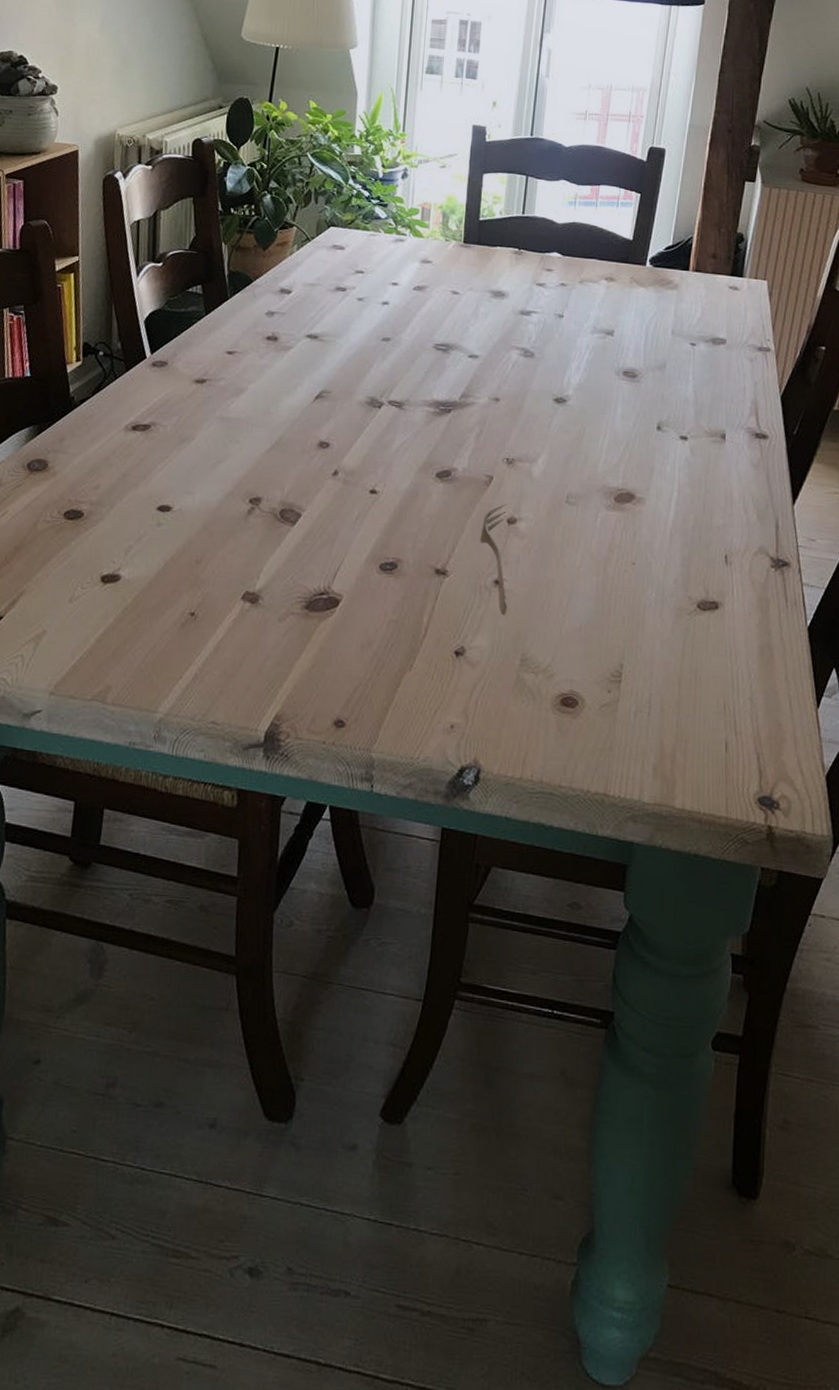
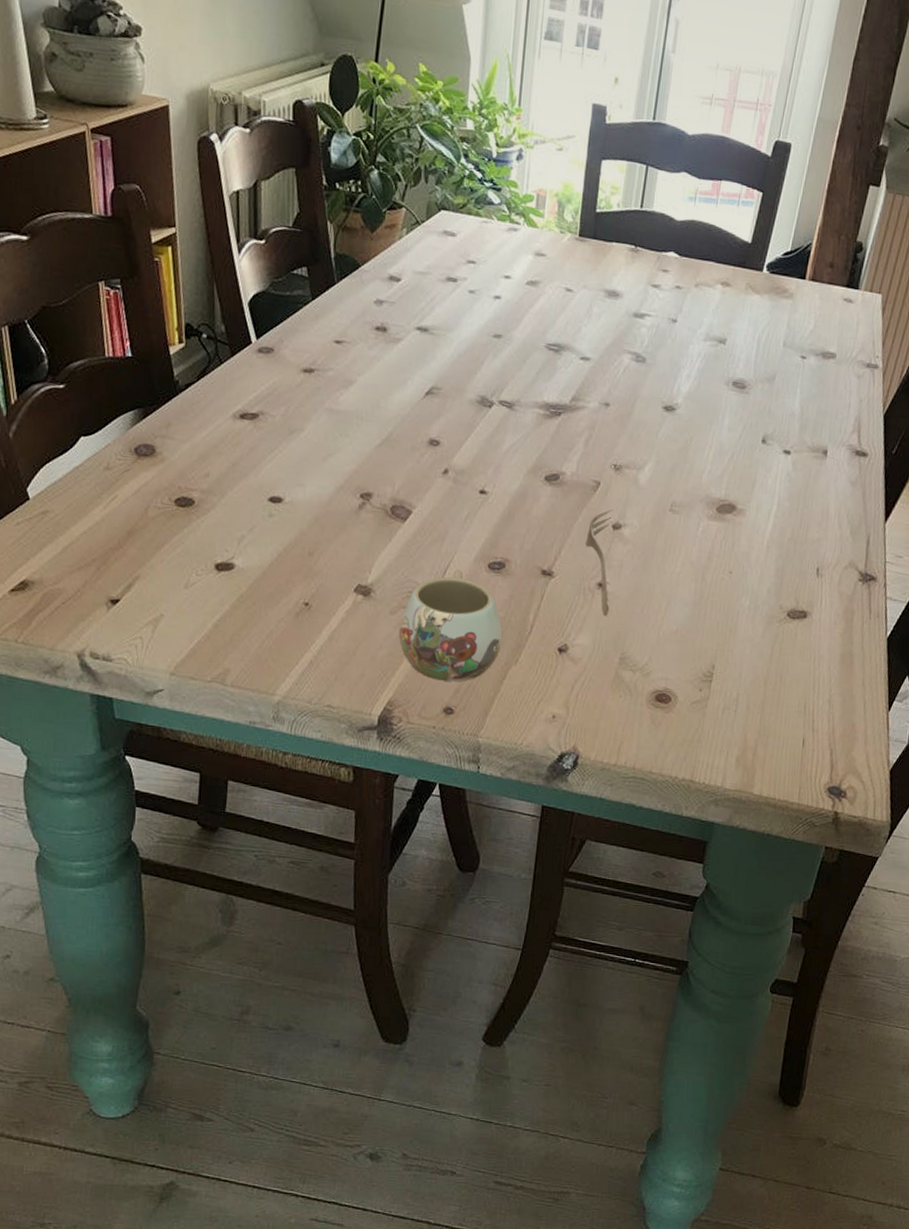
mug: none [287,572,397,692] -> present [398,569,503,682]

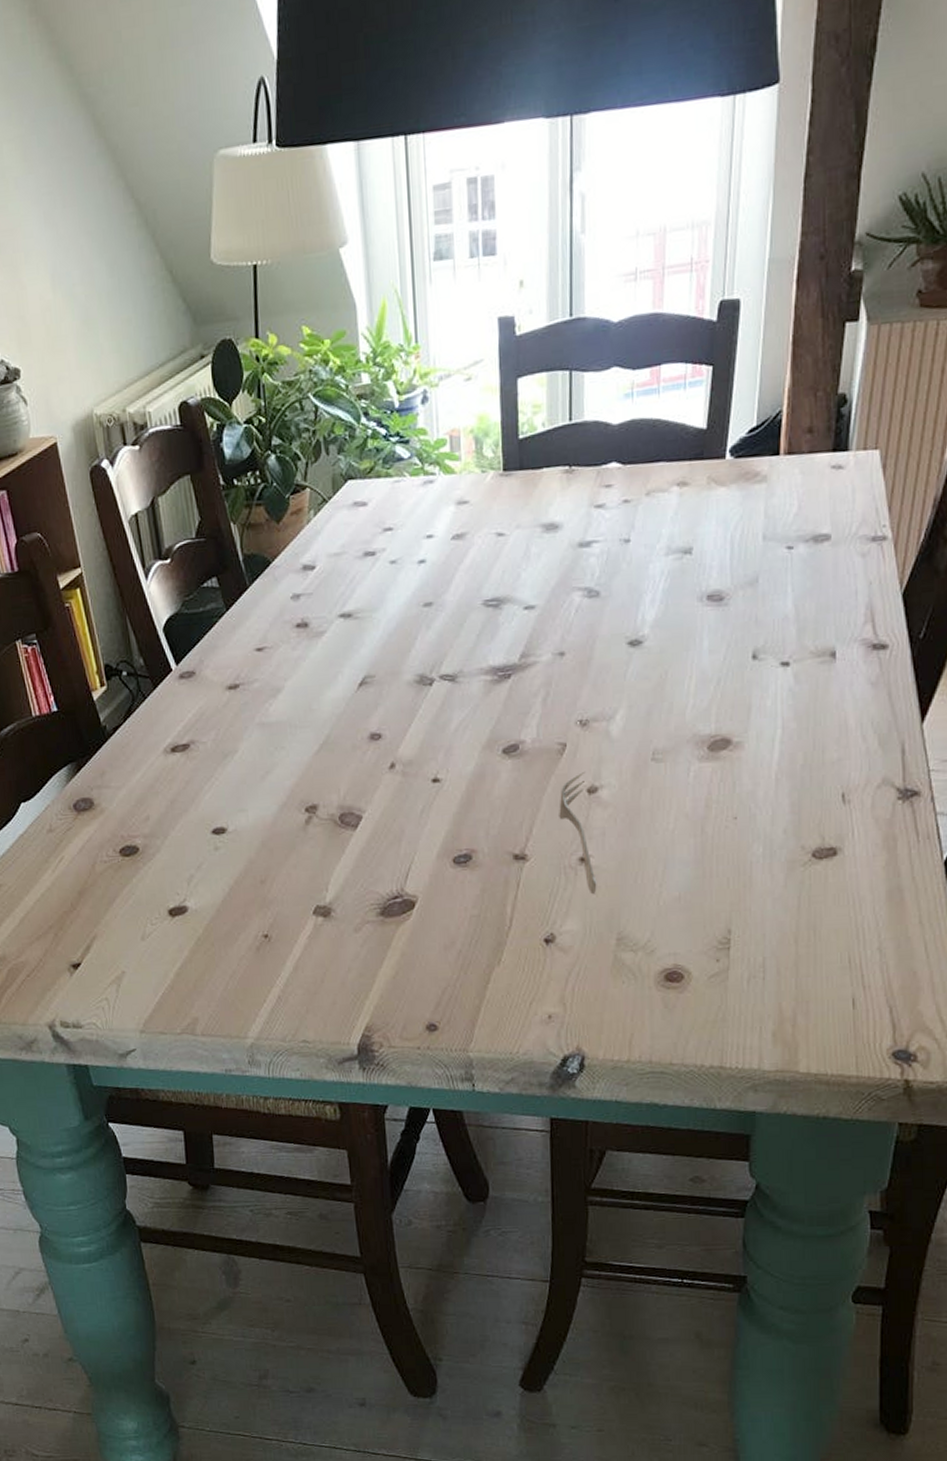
mug: present [398,569,503,682] -> none [365,870,481,996]

